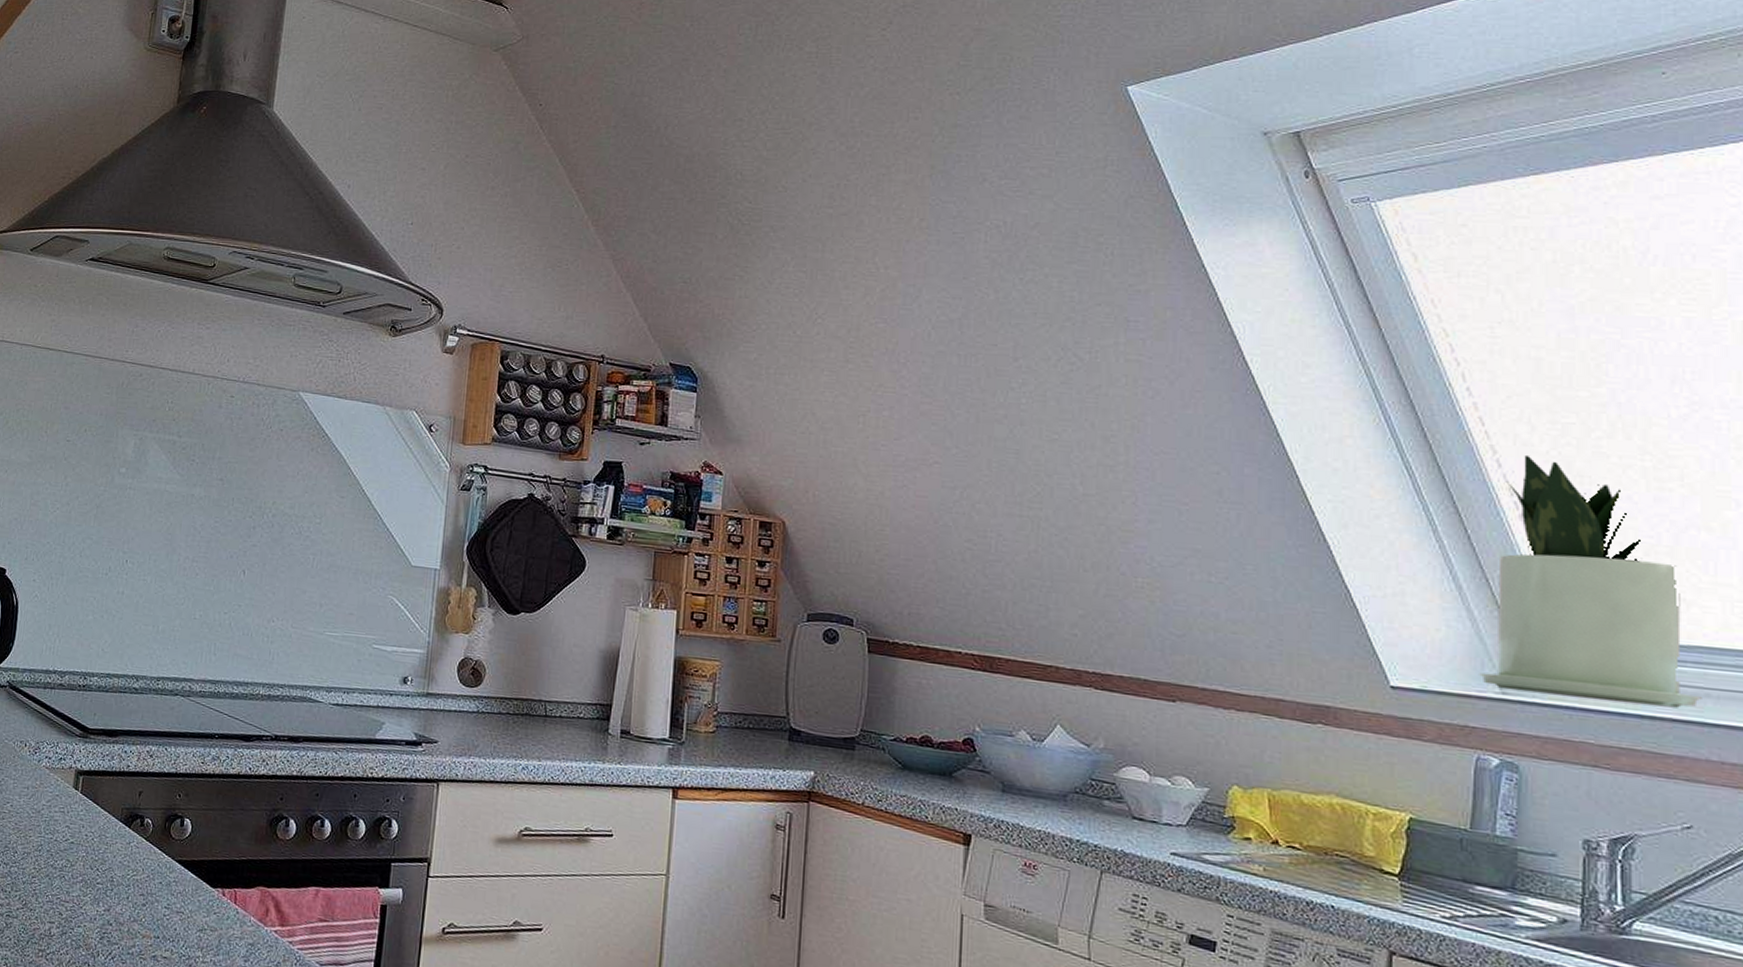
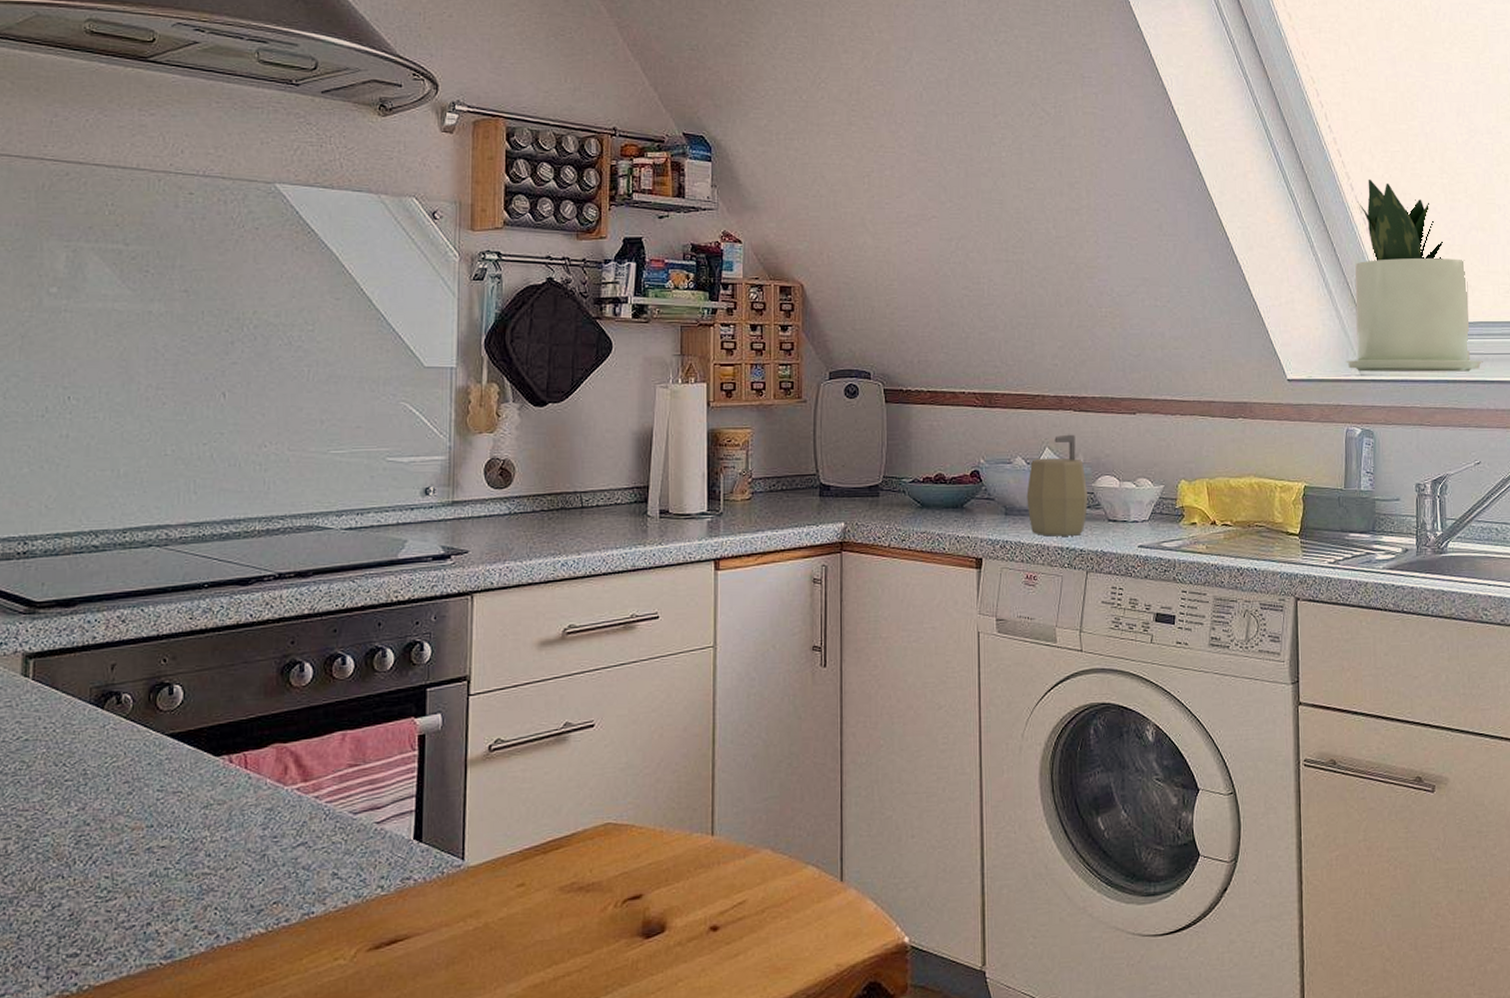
soap dispenser: none [1029,713,1108,829] -> present [1026,434,1089,537]

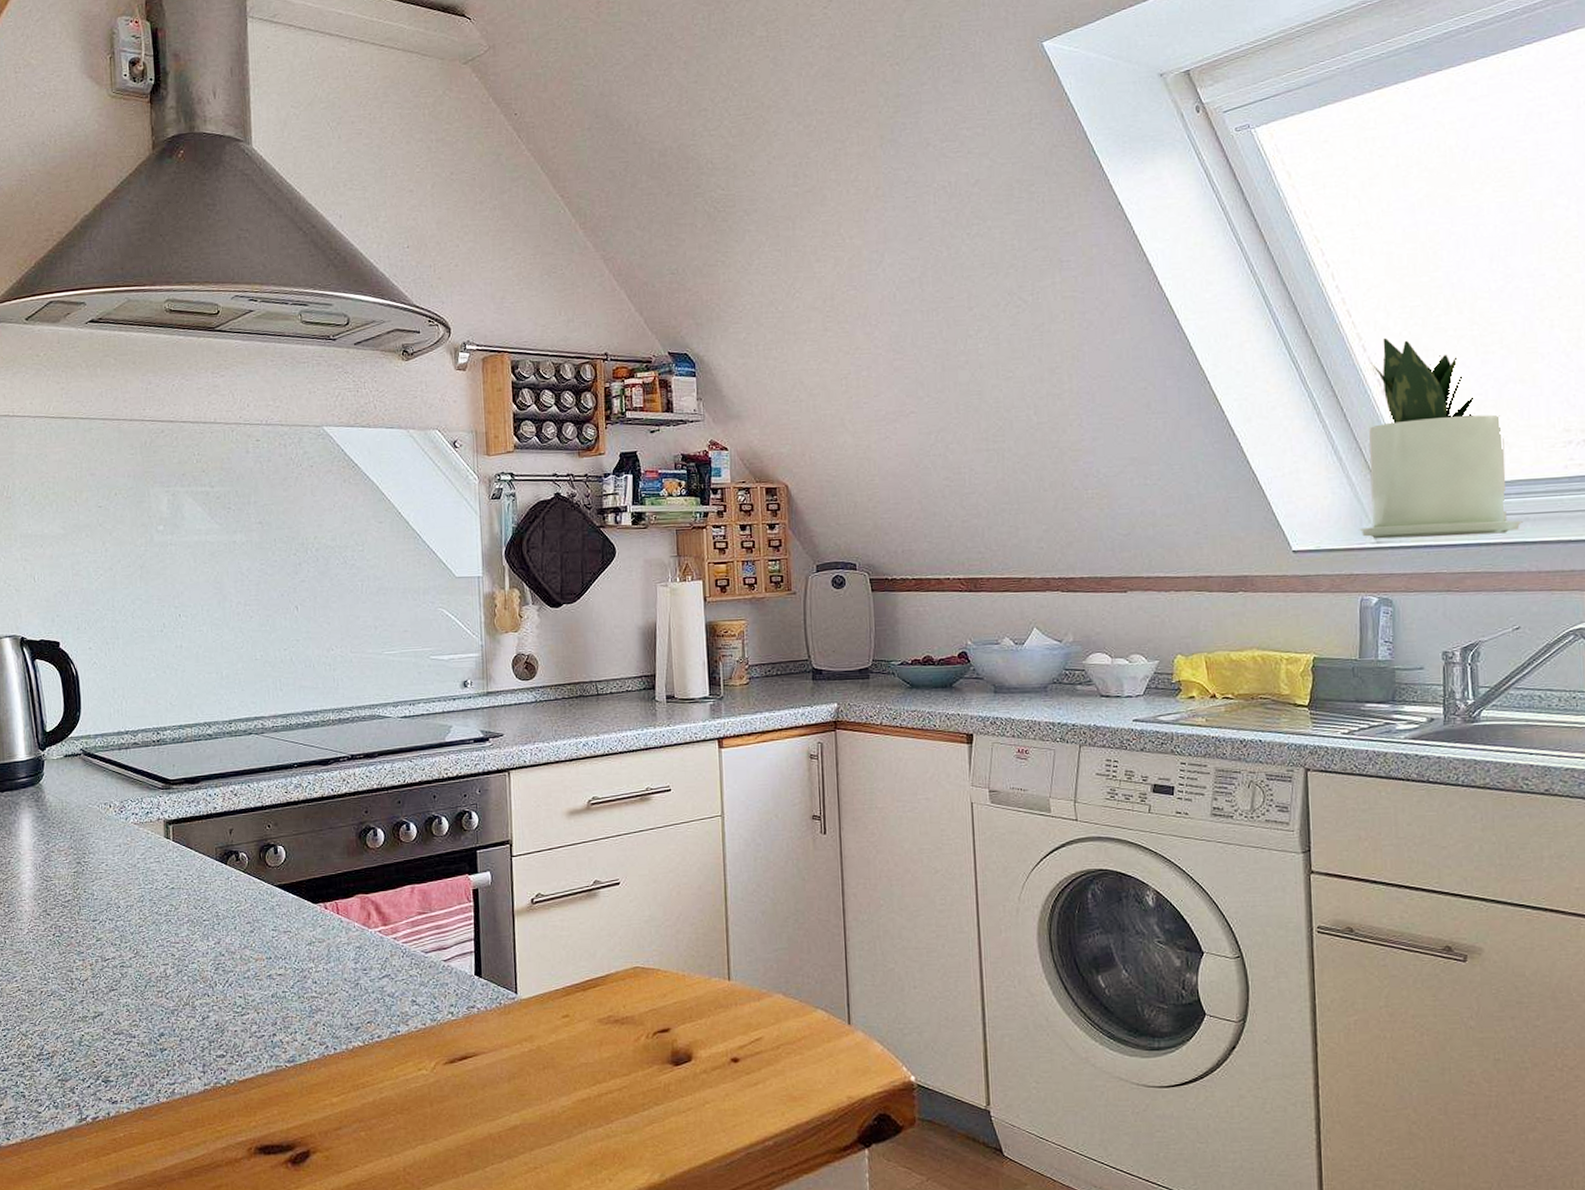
soap dispenser: present [1026,434,1089,537] -> none [1015,614,1079,713]

